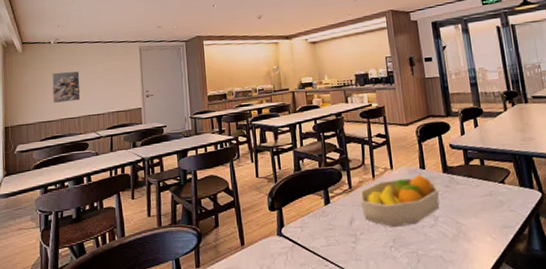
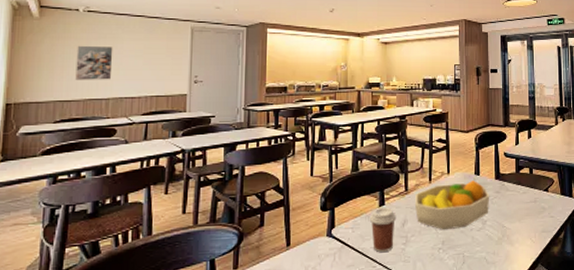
coffee cup: none [316,205,344,252] -> present [369,207,397,253]

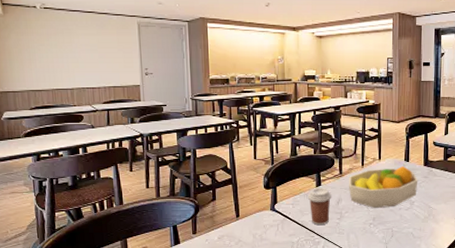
wall art: present [75,45,113,80] -> none [39,40,73,72]

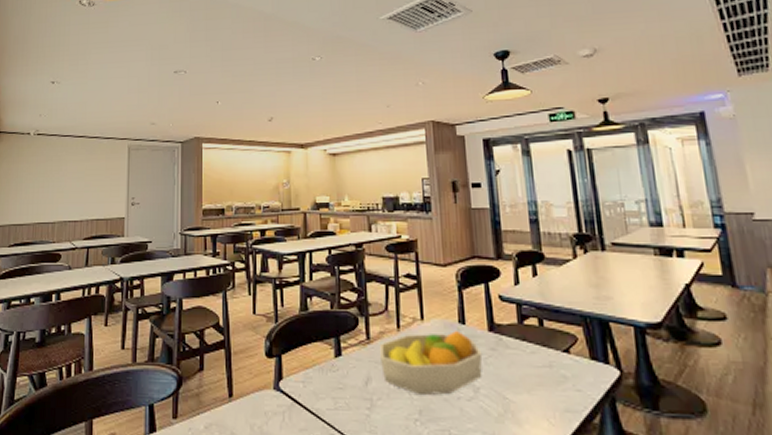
coffee cup: present [307,187,332,226] -> none [323,358,358,418]

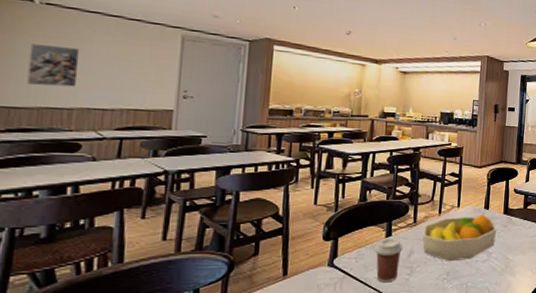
wall art: none [27,168,59,203] -> present [27,43,80,87]
coffee cup: none [323,358,358,418] -> present [374,238,403,283]

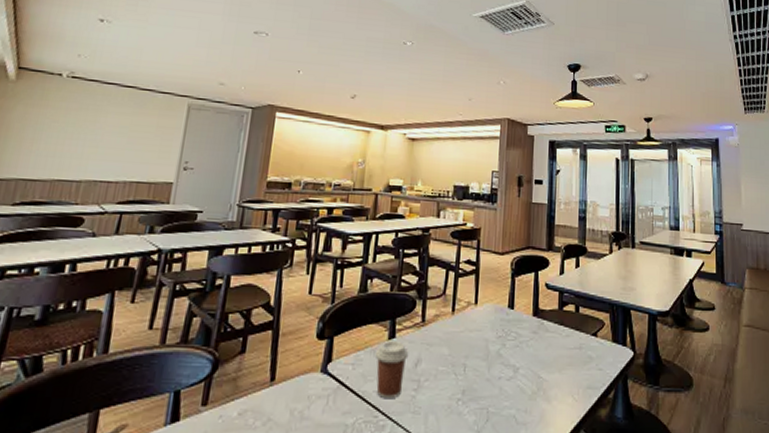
wall art: present [27,43,80,87] -> none [45,115,95,159]
fruit bowl: present [422,213,497,262] -> none [431,314,525,376]

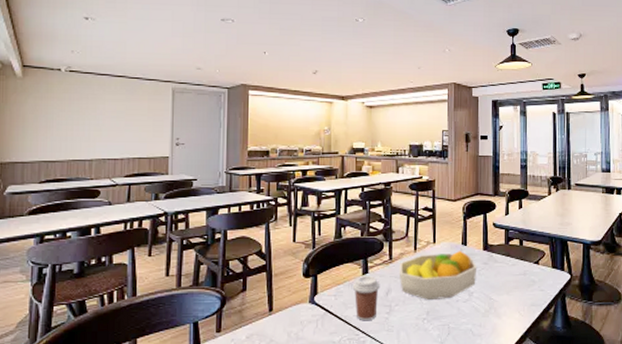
fruit bowl: none [431,314,525,376] -> present [399,250,477,301]

